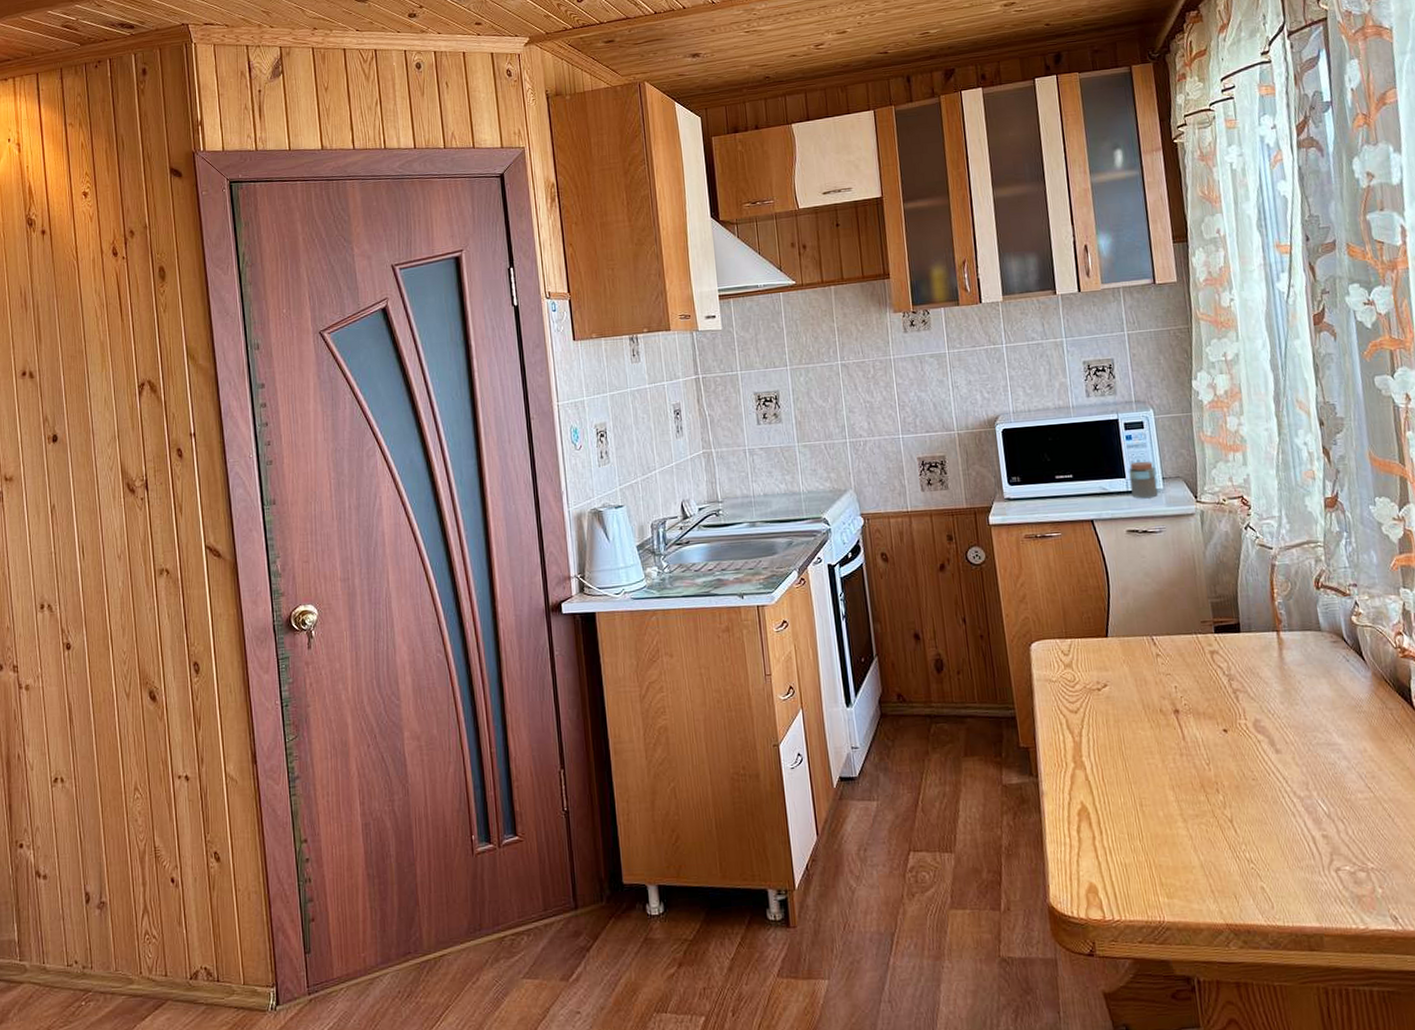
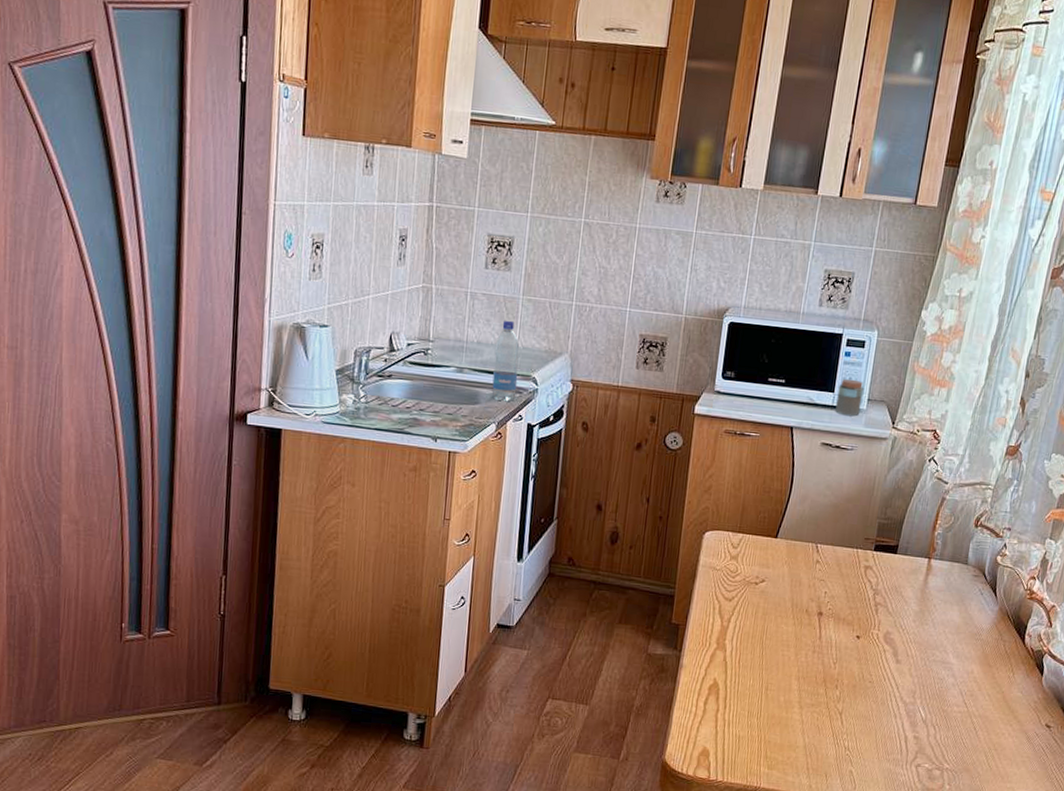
bottle: none [781,468,811,548] -> present [492,320,520,402]

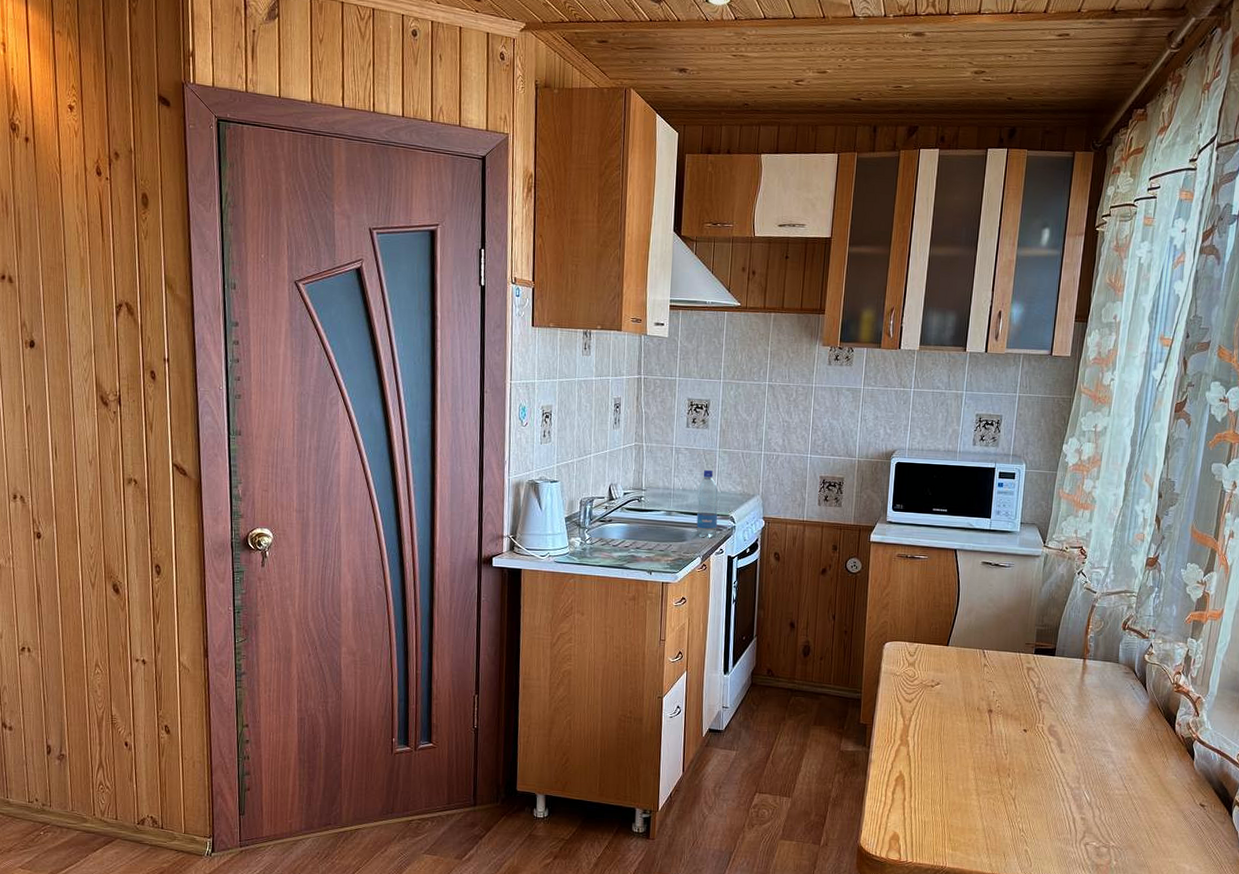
peanut butter: present [835,379,864,417] -> none [993,506,1016,538]

